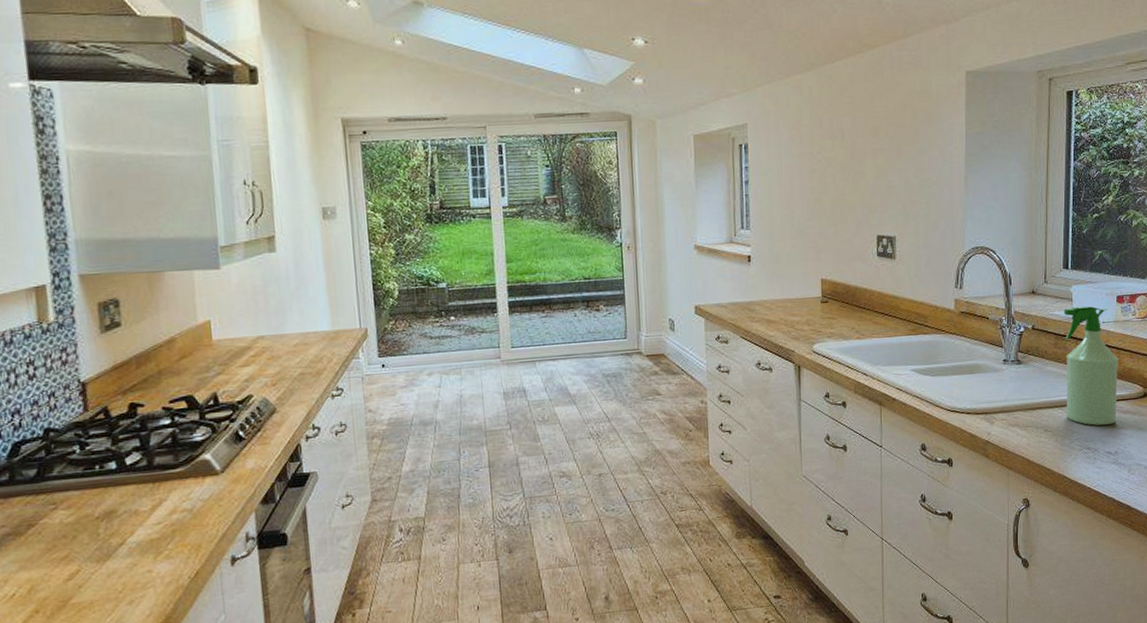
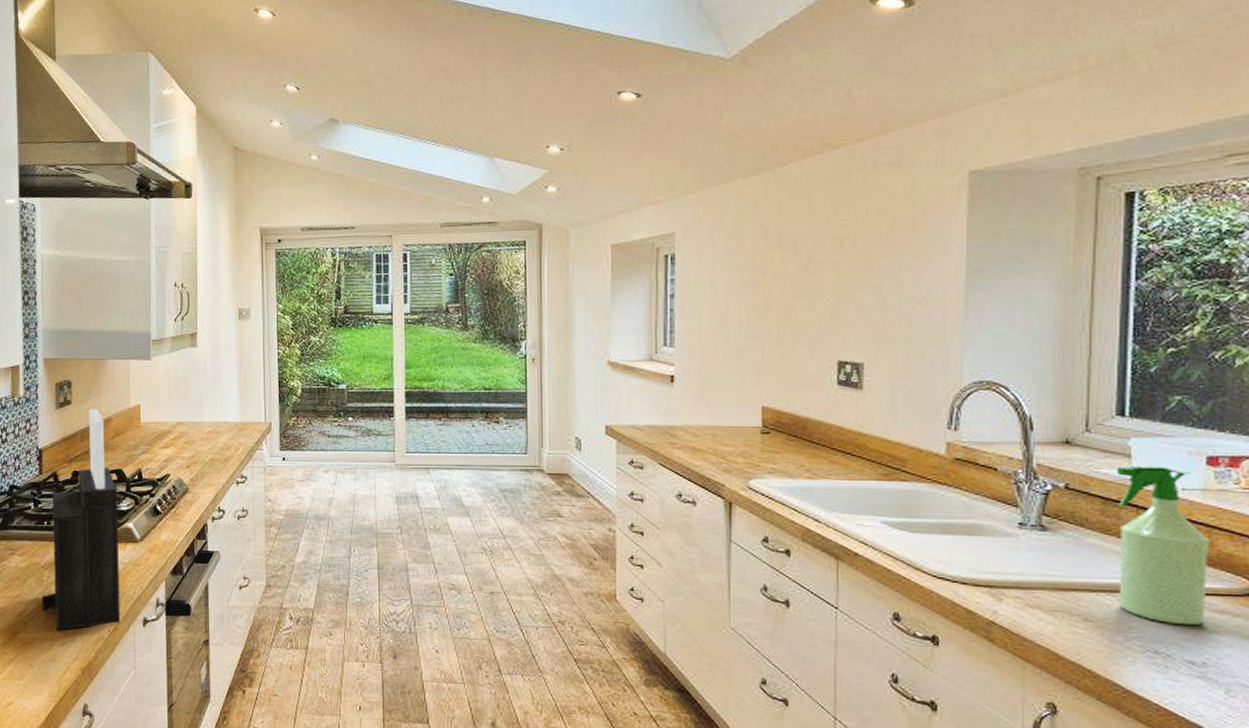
knife block: none [98,329,204,588] -> present [41,408,121,631]

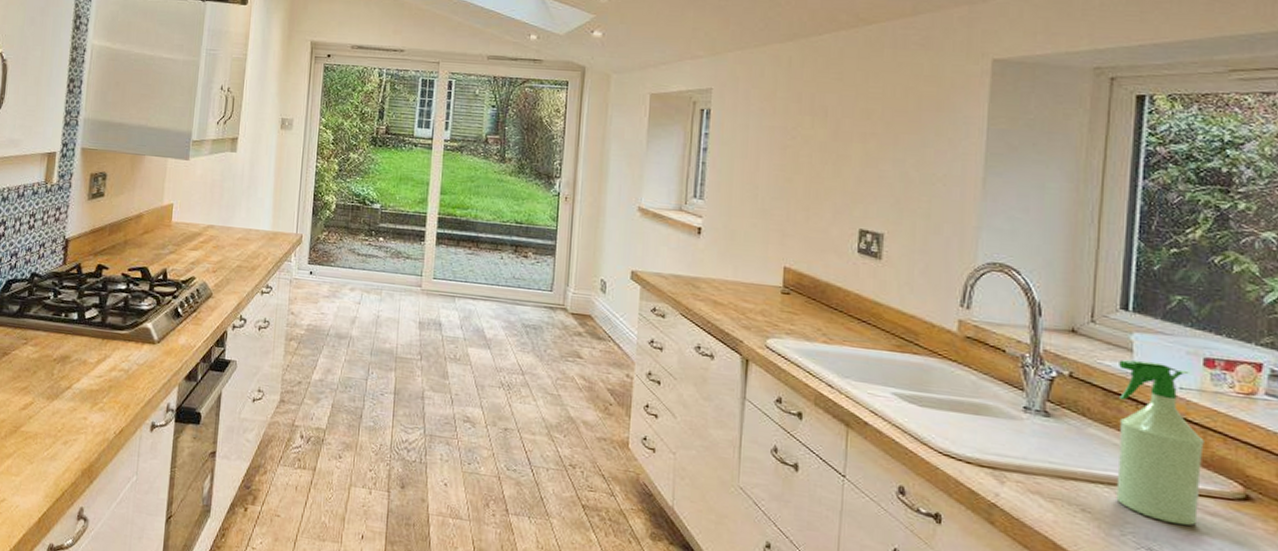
knife block: present [41,408,121,631] -> none [48,203,141,428]

